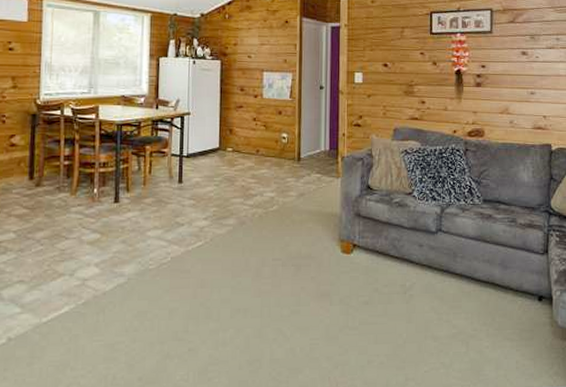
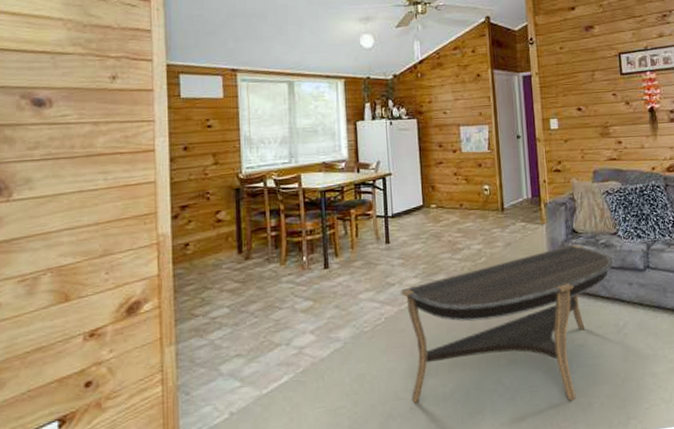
coffee table: none [189,200,406,357] -> present [401,244,614,403]

